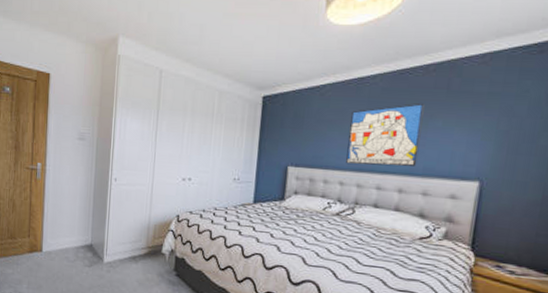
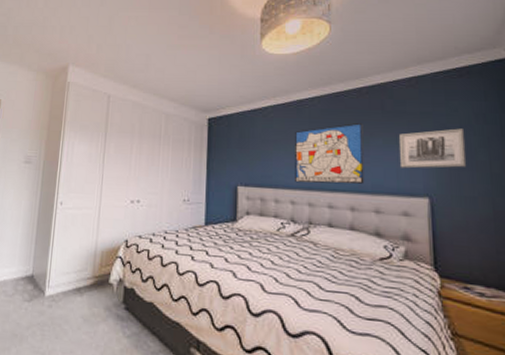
wall art: none [455,110,532,152] -> present [398,128,467,169]

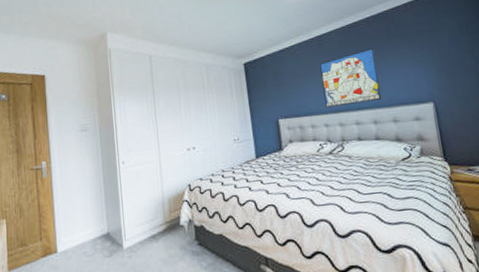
wall art: present [398,128,467,169] -> none [403,40,459,81]

